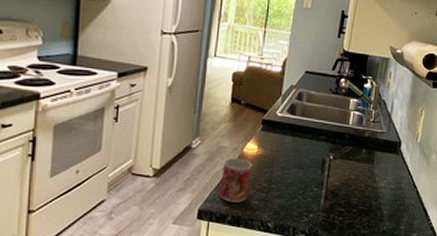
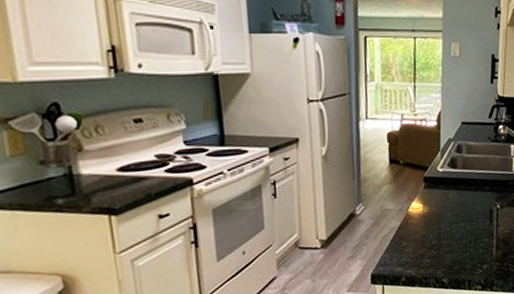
mug: present [219,158,252,202] -> none [389,218,420,264]

